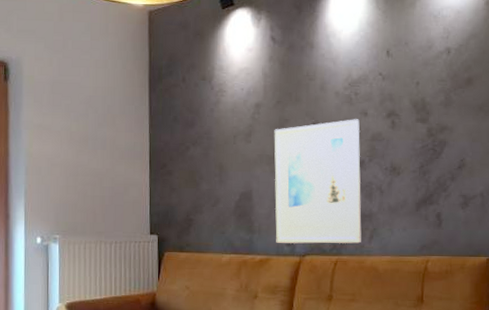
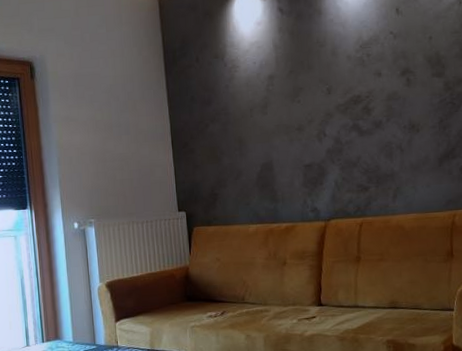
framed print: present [274,119,362,244] -> none [289,80,385,210]

